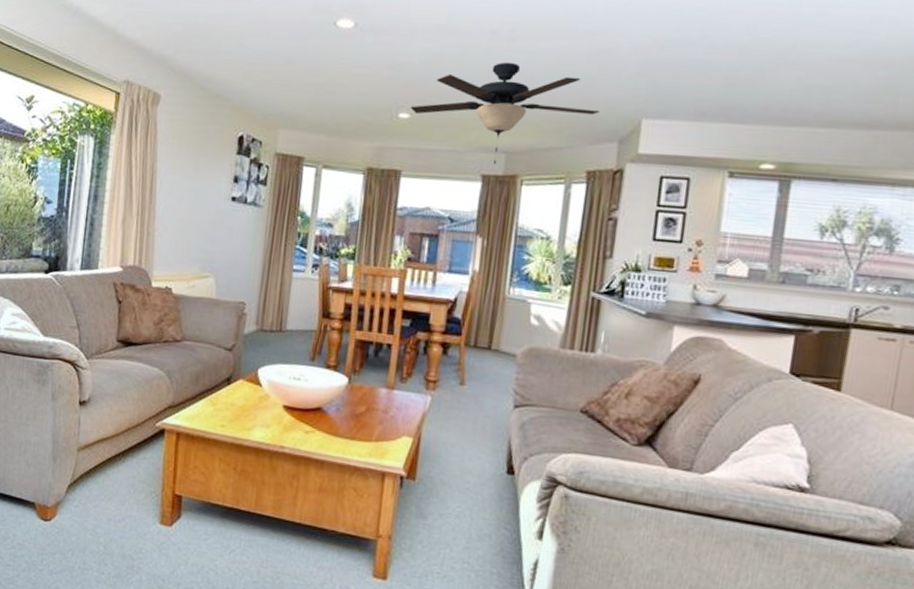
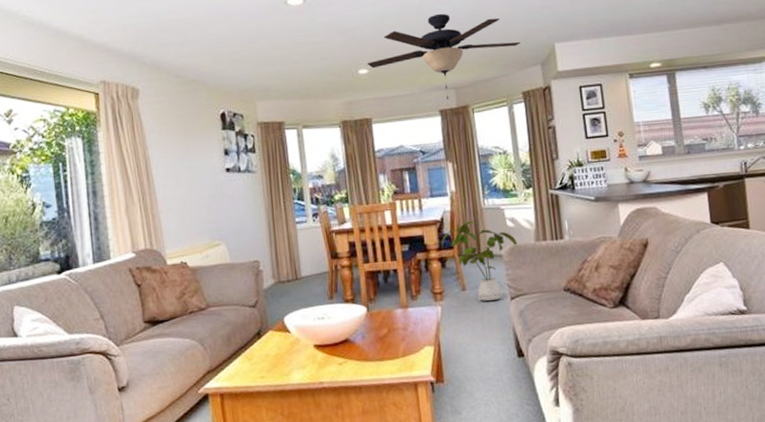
house plant: none [447,308,538,404] -> present [441,220,518,301]

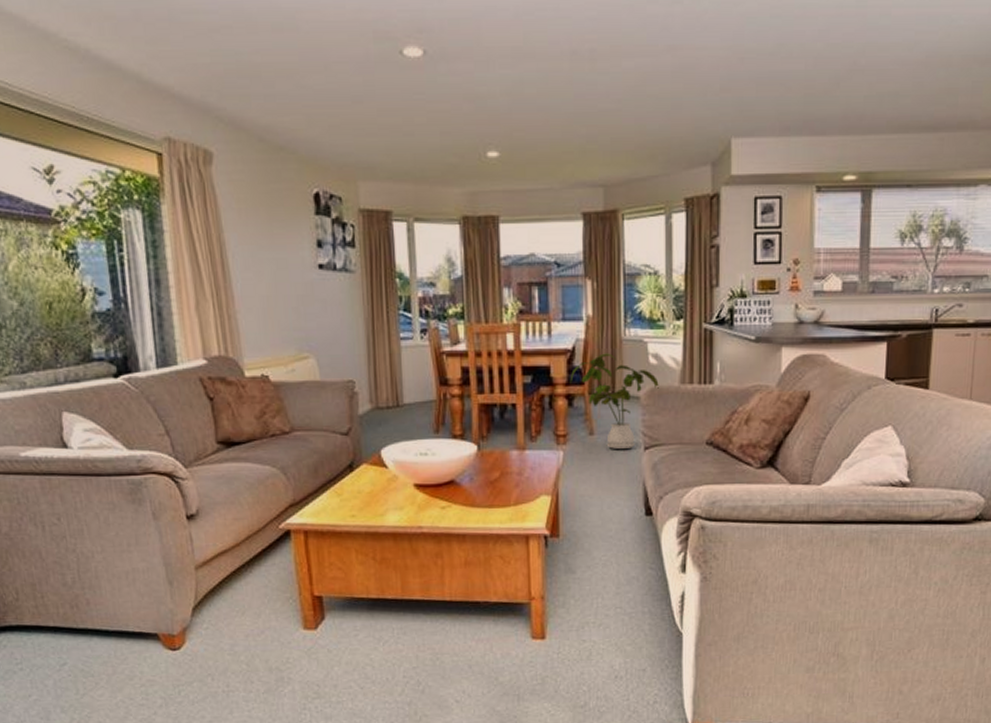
ceiling fan: present [367,13,521,100] -> none [498,85,690,200]

